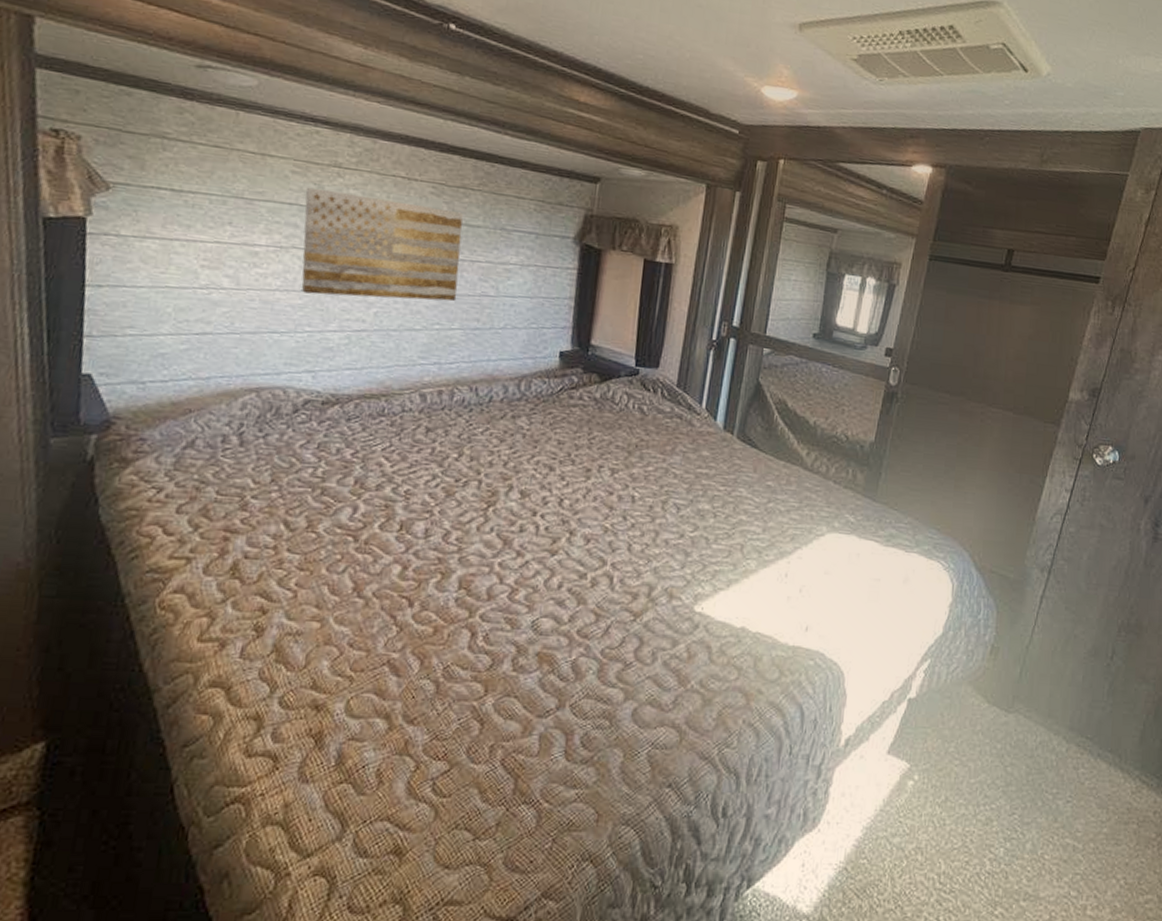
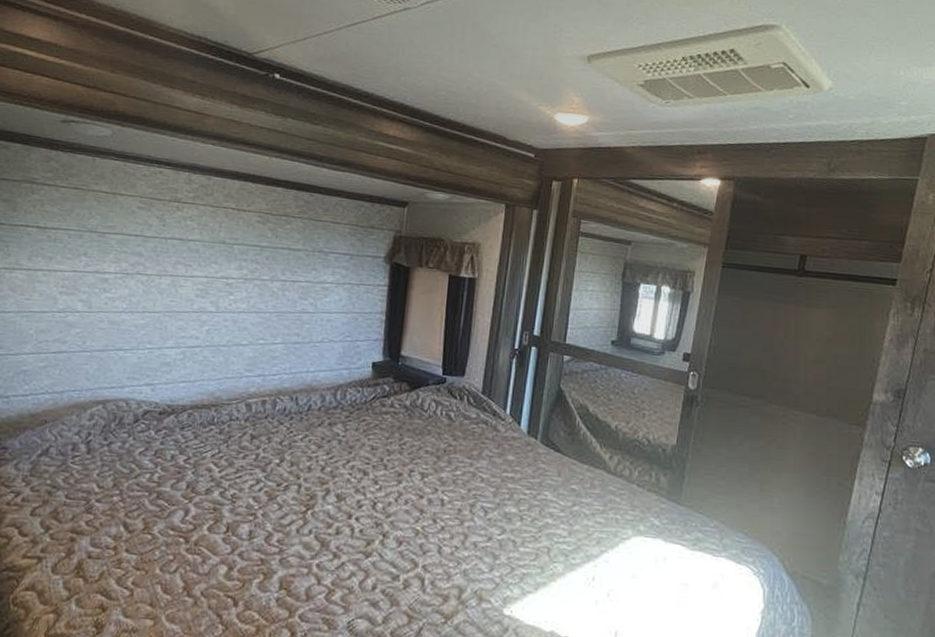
wall art: present [301,187,463,302] -> none [144,220,285,318]

